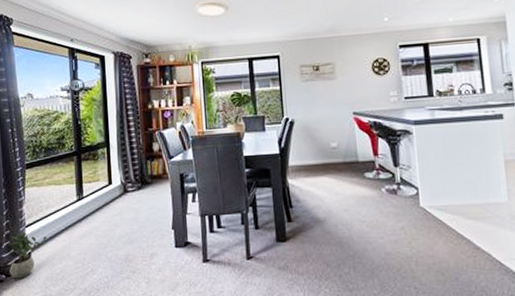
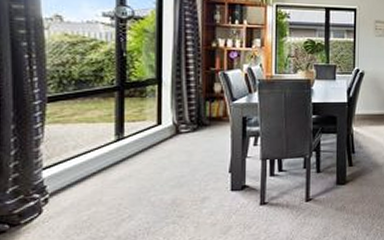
potted plant: present [10,231,47,280] -> none [16,174,72,230]

